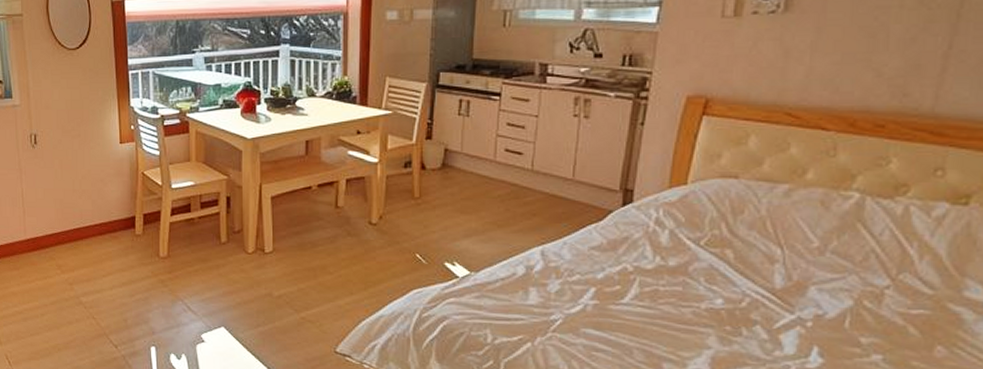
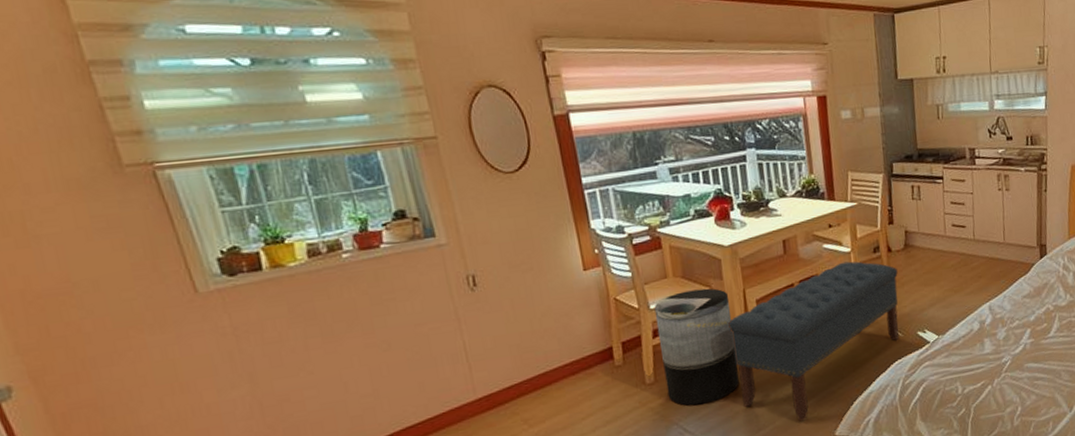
trash can: none [175,176,245,288] -> present [654,288,739,406]
bench: none [241,172,430,328] -> present [728,261,899,422]

